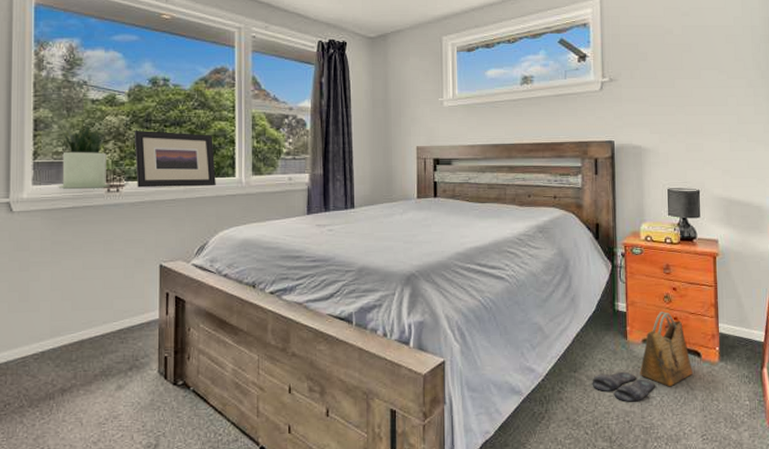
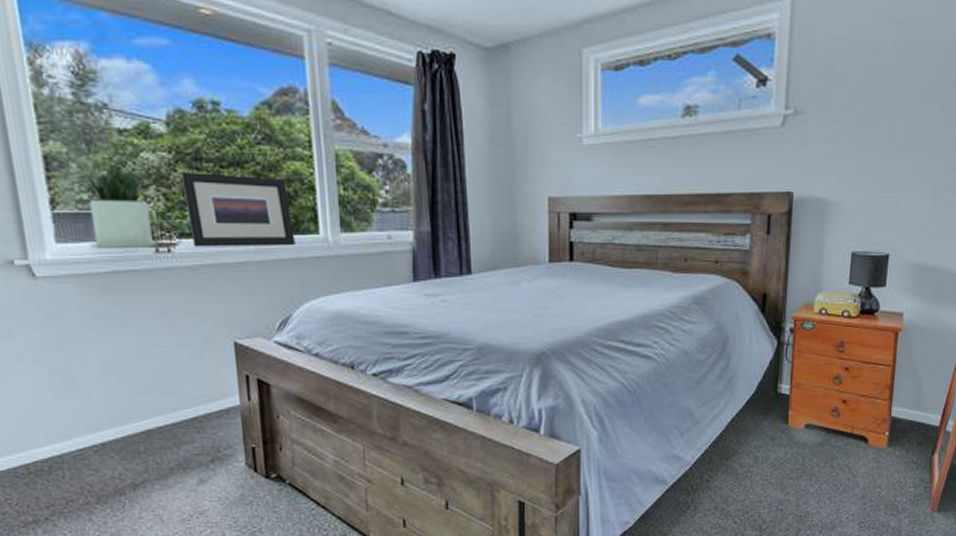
slippers: present [593,371,655,402] -> none [746,458,814,490]
grocery bag: present [640,311,693,387] -> none [798,393,857,474]

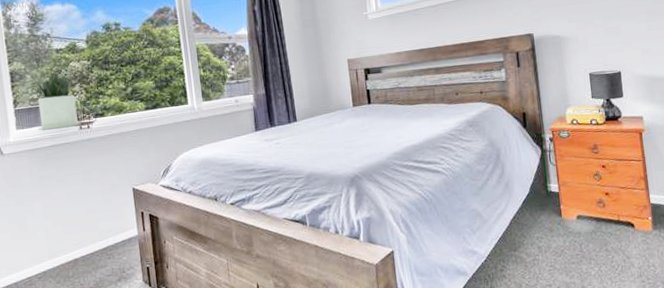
picture frame: present [180,171,295,247] -> none [95,69,172,123]

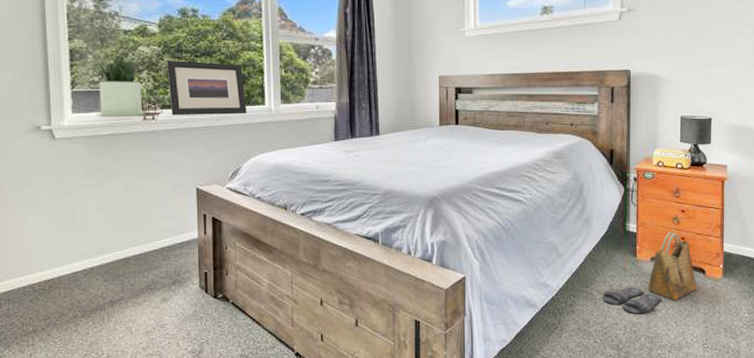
picture frame: none [95,69,172,123] -> present [166,60,247,115]
slippers: none [532,246,592,274] -> present [603,287,661,314]
grocery bag: none [576,188,628,258] -> present [647,231,697,301]

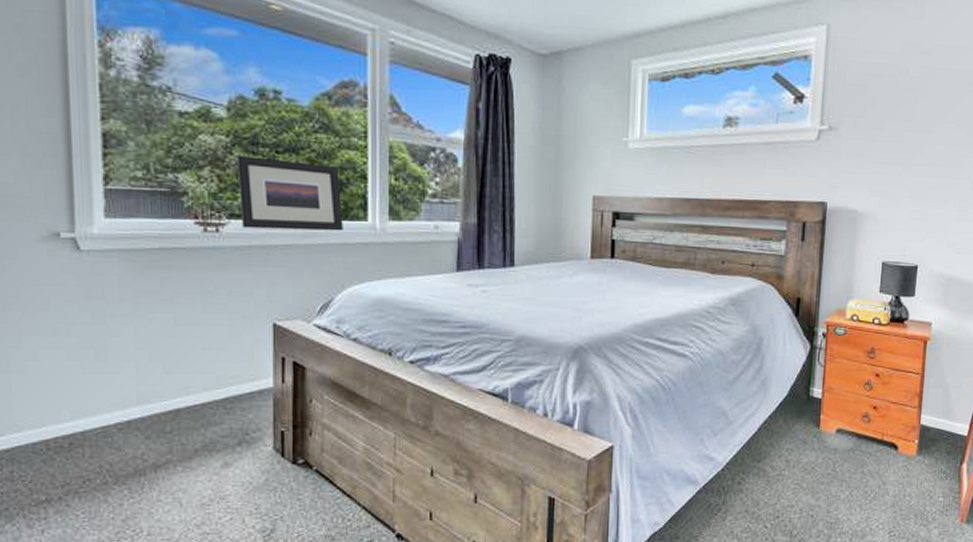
planter: present [95,55,146,118] -> none [138,145,207,228]
slippers: present [603,287,661,314] -> none [777,463,845,496]
grocery bag: present [647,231,697,301] -> none [829,398,887,481]

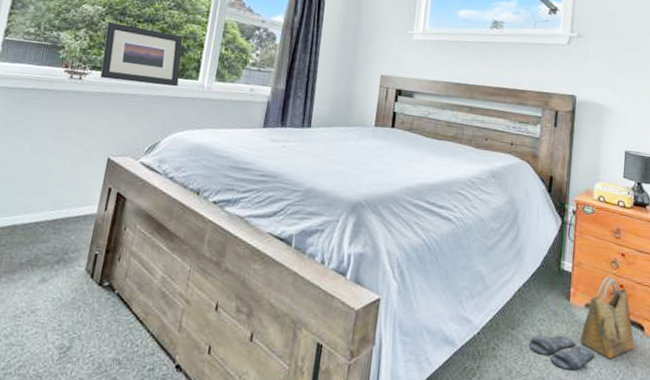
slippers: none [777,463,845,496] -> present [530,334,594,371]
grocery bag: none [829,398,887,481] -> present [579,276,634,359]

